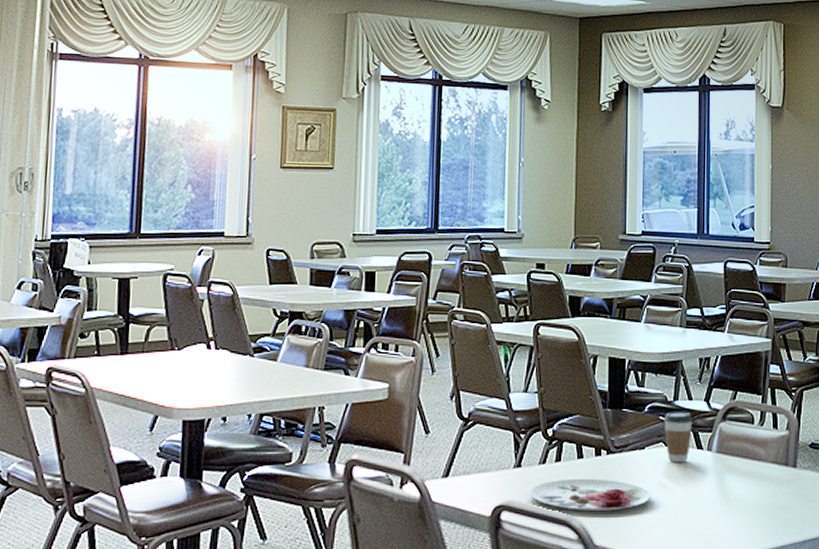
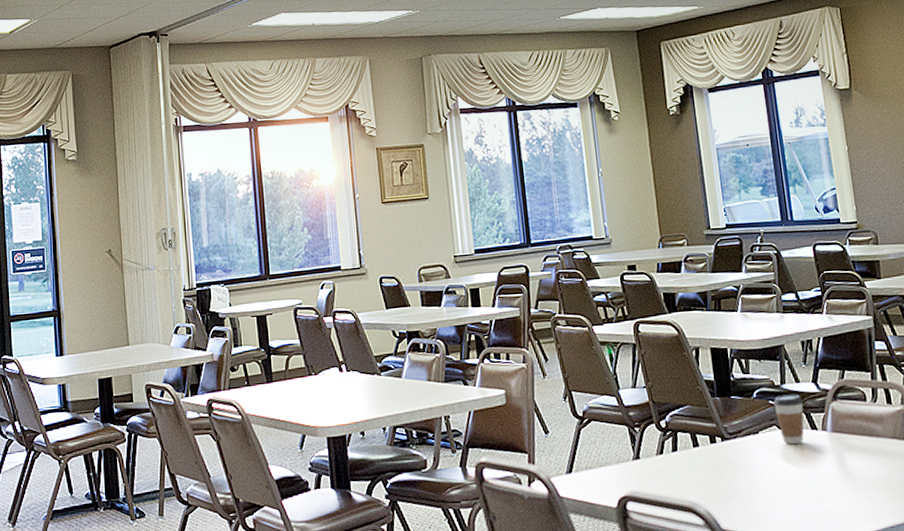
plate: present [529,478,650,511] -> none [651,465,771,497]

